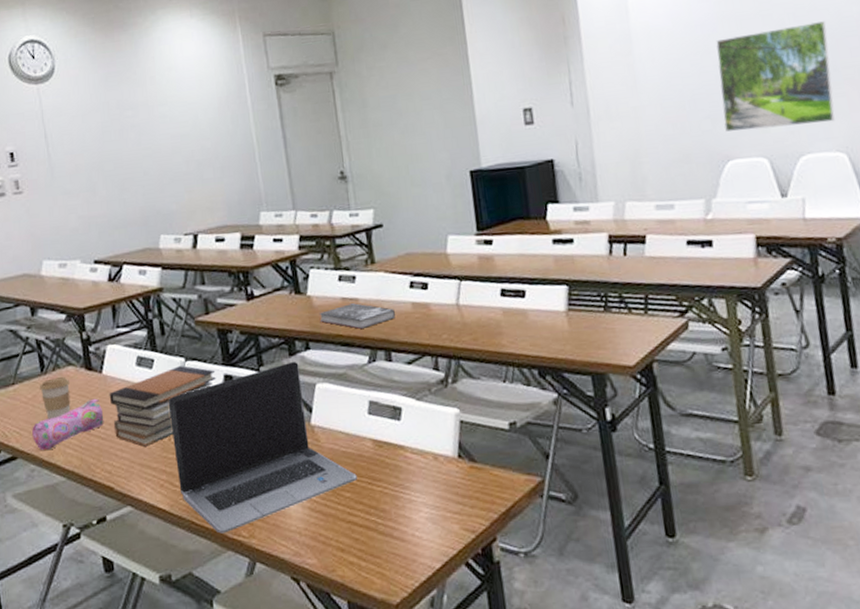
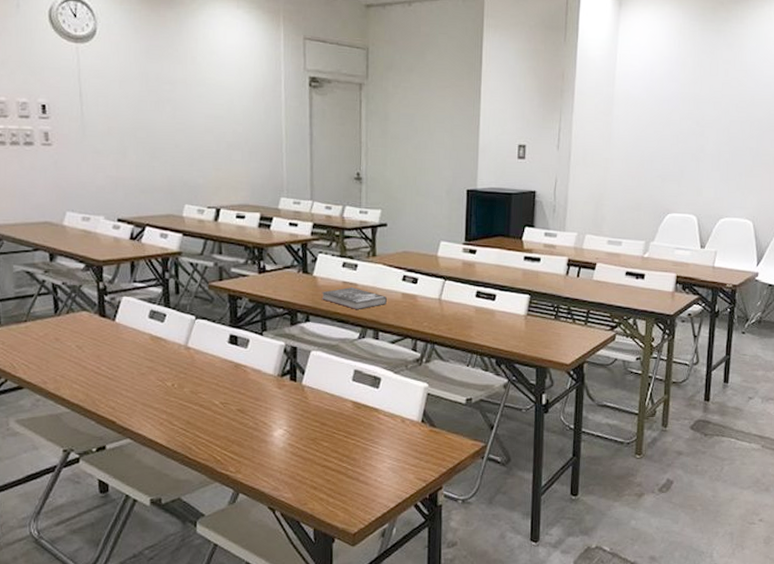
pencil case: present [32,398,104,451] -> none [41,342,113,384]
coffee cup: present [40,377,71,420] -> none [52,320,82,357]
book stack: present [109,366,216,447] -> none [119,323,223,389]
laptop computer: present [168,361,357,534] -> none [175,330,336,468]
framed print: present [716,21,835,132] -> none [669,114,758,195]

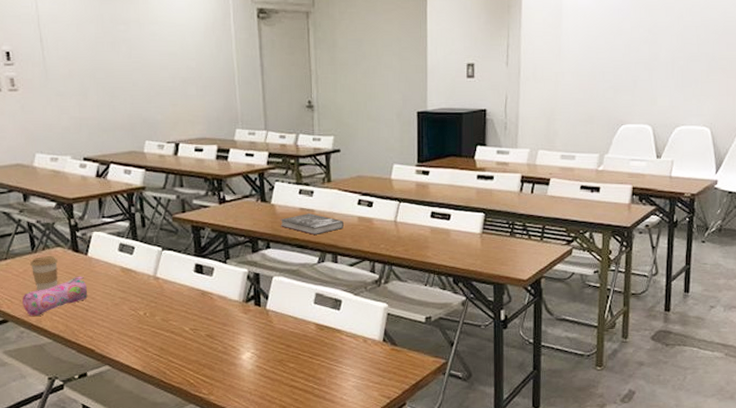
pencil case: none [41,342,113,384] -> present [22,276,88,317]
coffee cup: none [52,320,82,357] -> present [30,256,58,291]

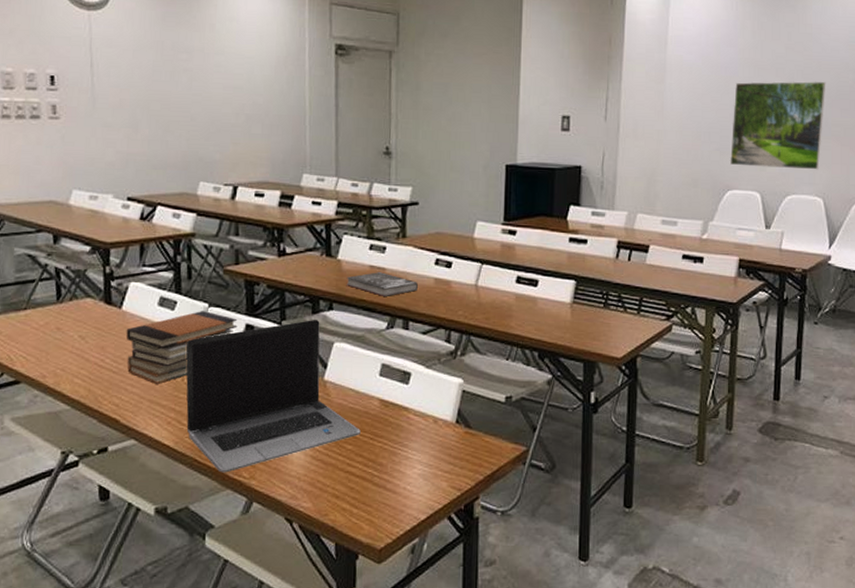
pencil case: present [22,276,88,317] -> none [40,332,118,378]
coffee cup: present [30,256,58,291] -> none [54,308,86,348]
book stack: none [93,254,188,318] -> present [126,311,238,384]
laptop computer: none [145,257,301,391] -> present [185,319,360,473]
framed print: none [622,19,714,102] -> present [729,81,826,170]

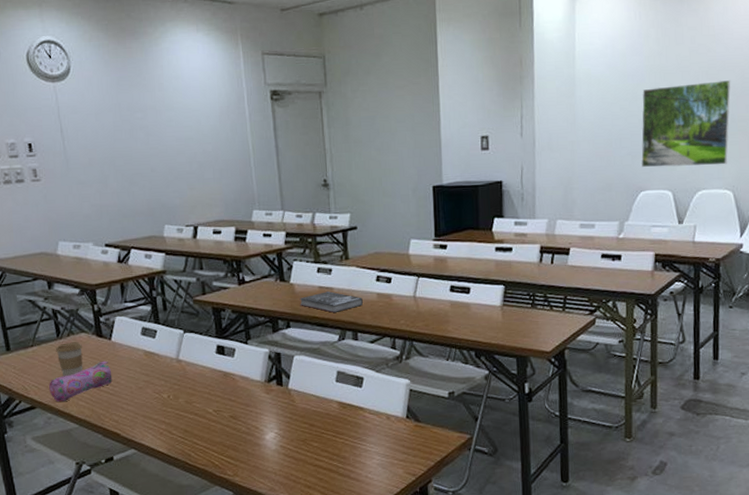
pencil case: none [40,332,118,378] -> present [49,361,113,403]
coffee cup: none [54,308,86,348] -> present [56,342,83,377]
book stack: present [126,311,238,384] -> none [117,337,210,402]
laptop computer: present [185,319,360,473] -> none [168,336,324,472]

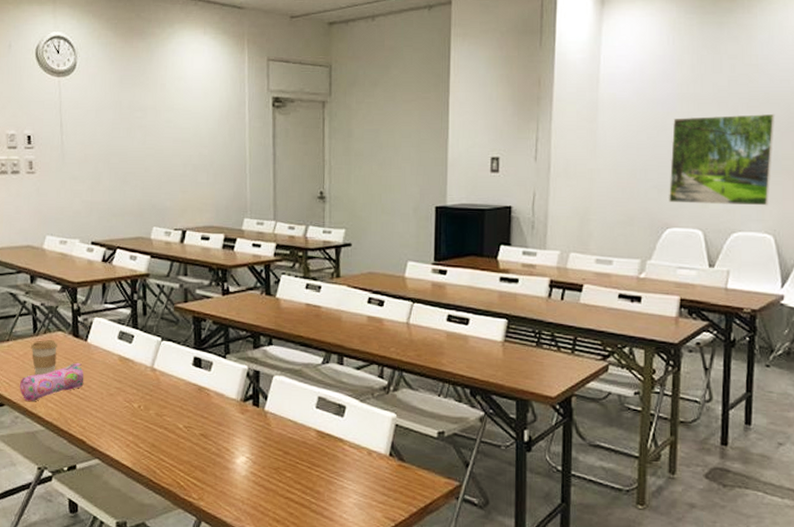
book: present [299,291,363,314] -> none [284,310,351,334]

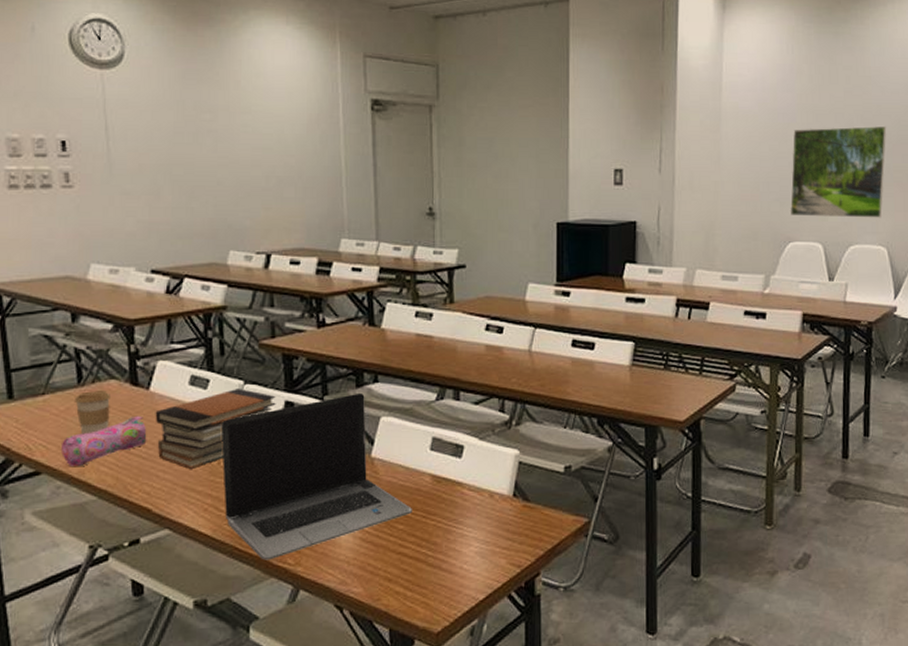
book stack: none [91,344,187,410] -> present [155,389,276,469]
laptop computer: none [141,353,299,493] -> present [221,392,412,560]

